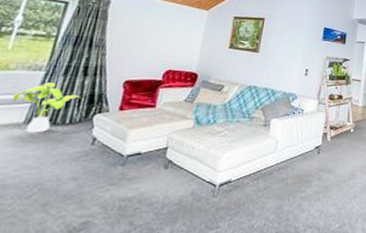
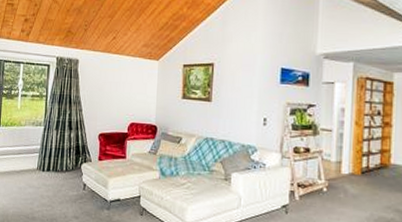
house plant: present [10,82,81,133] -> none [26,136,70,178]

